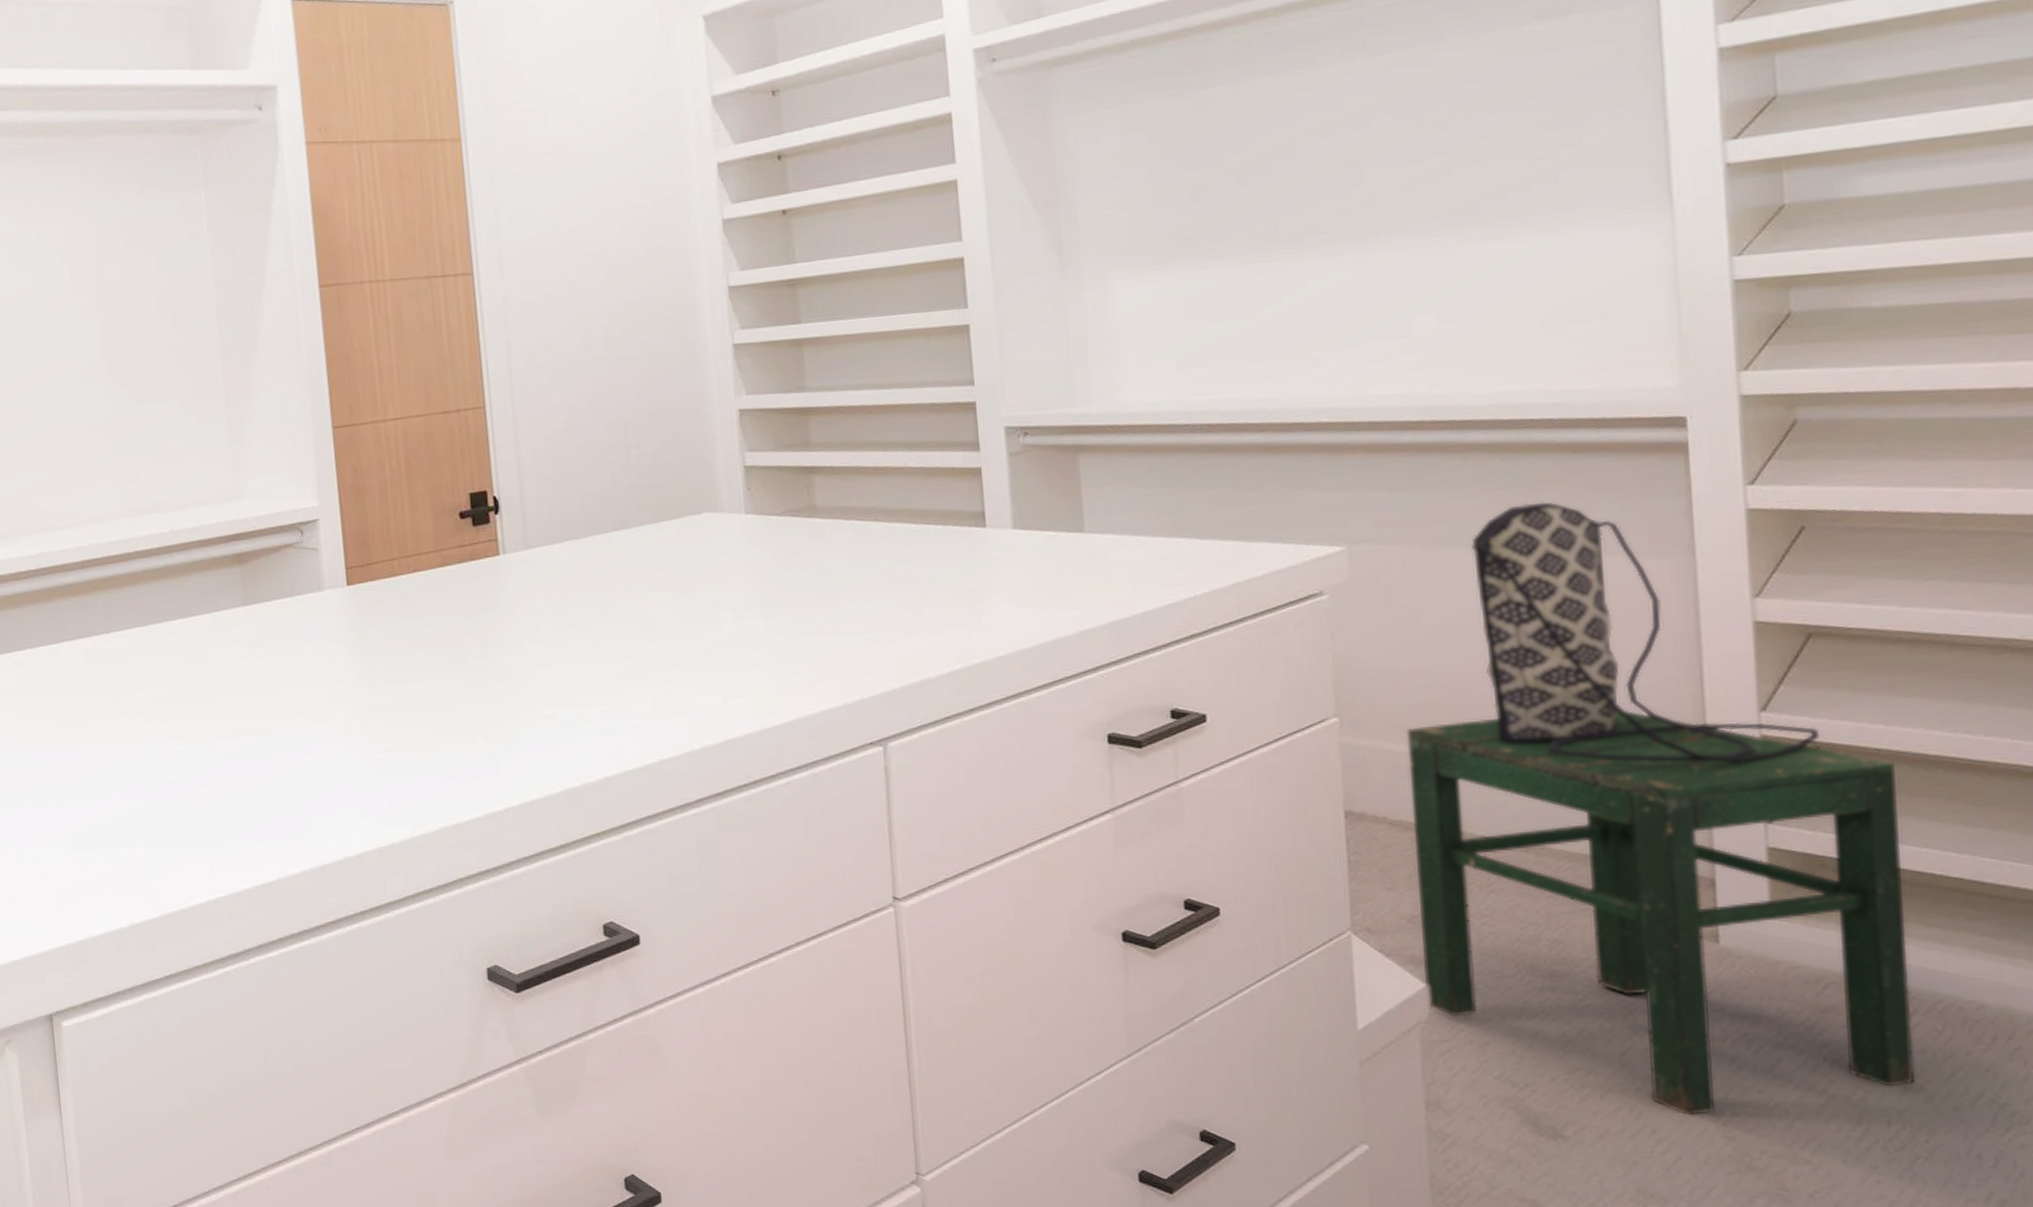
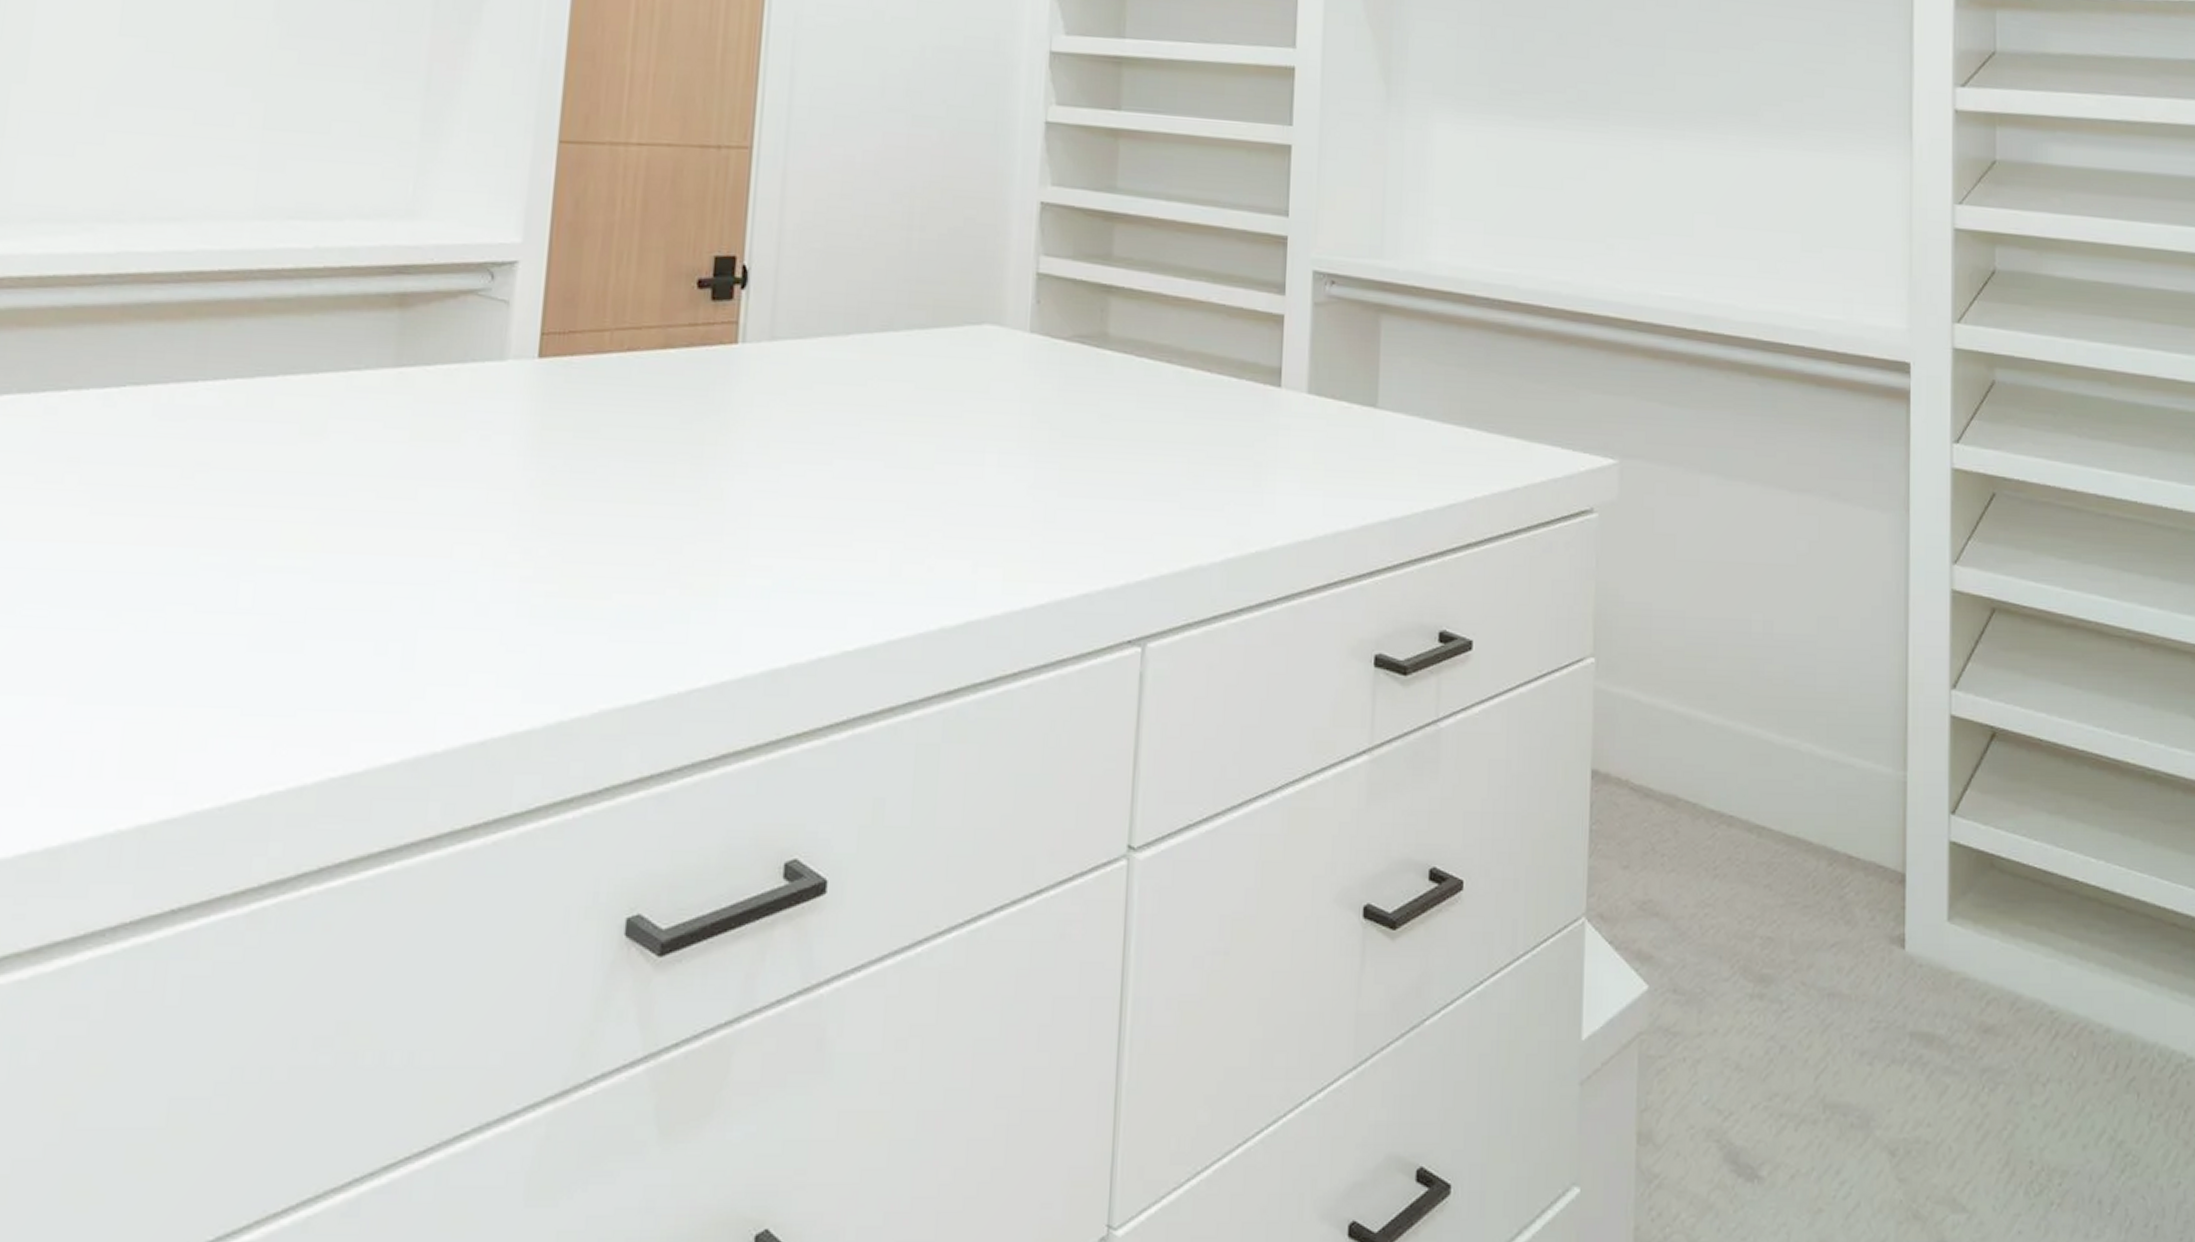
stool: present [1406,709,1915,1116] -> none [1648,672,2053,1153]
handbag: present [1471,502,1820,763] -> none [1727,435,1997,744]

